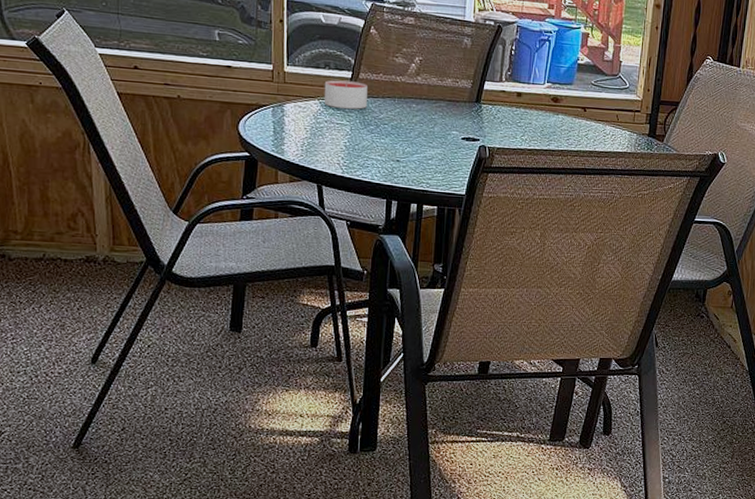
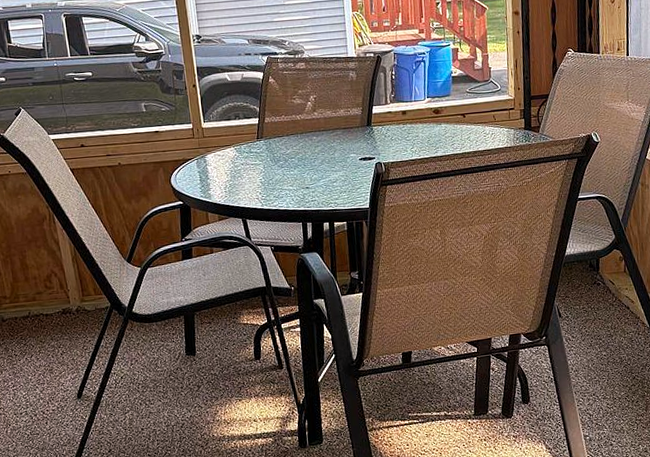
candle: present [324,80,367,109] -> none [236,126,275,151]

